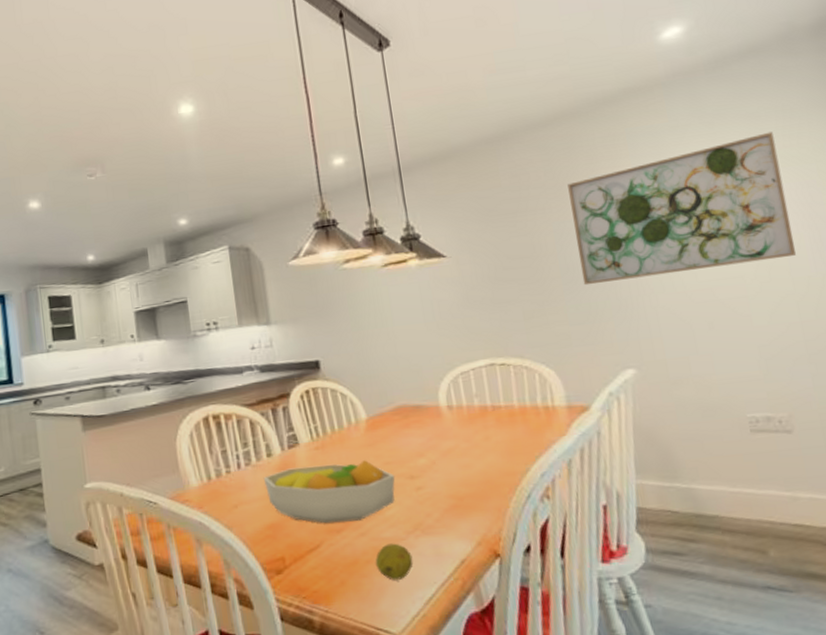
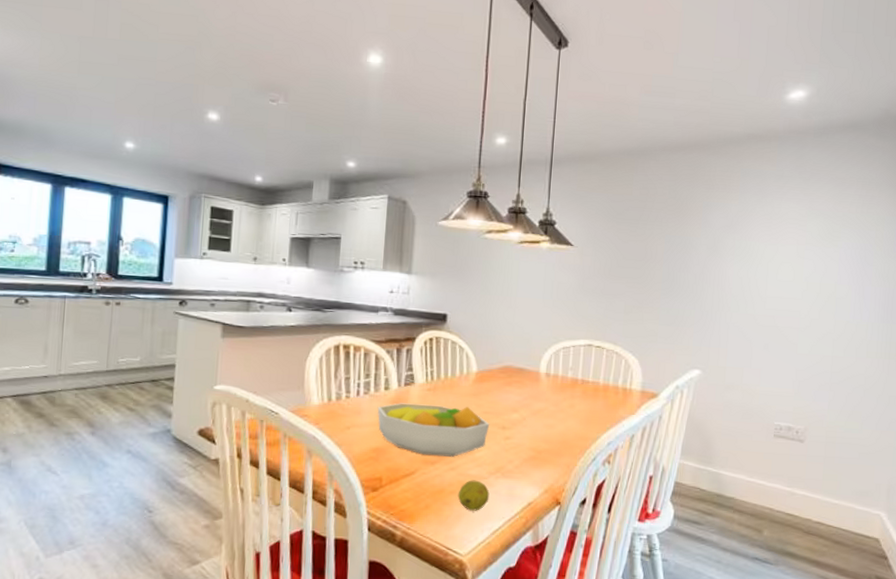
wall art: present [567,131,796,286] -> none [678,197,851,303]

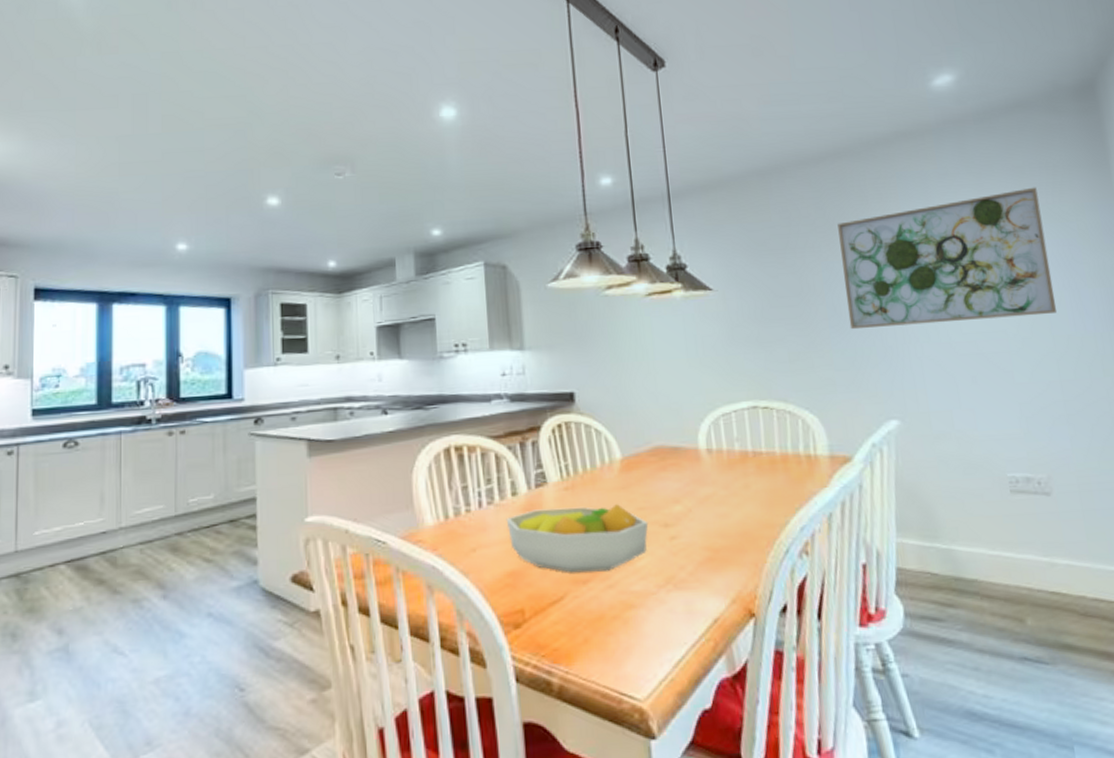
fruit: present [457,480,490,511] -> none [622,597,663,639]
wall art: none [678,197,851,303] -> present [837,187,1056,330]

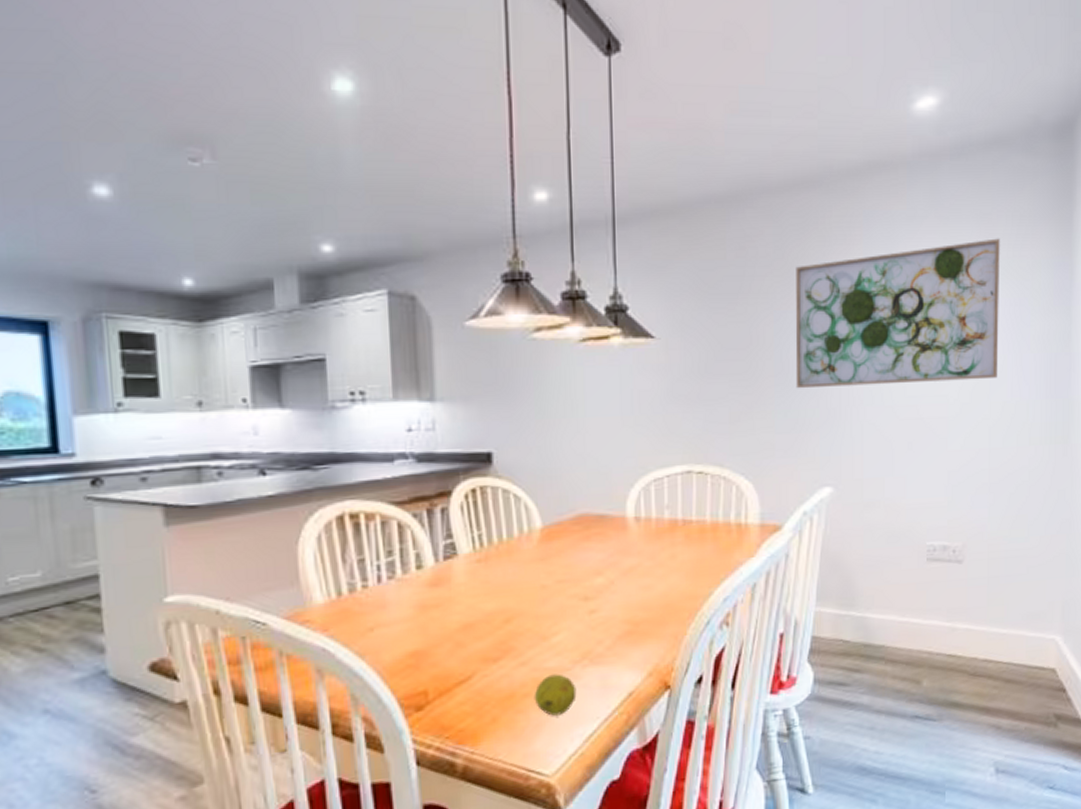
fruit bowl: present [506,504,649,573] -> none [409,577,567,651]
fruit: none [622,597,663,639] -> present [534,674,577,716]

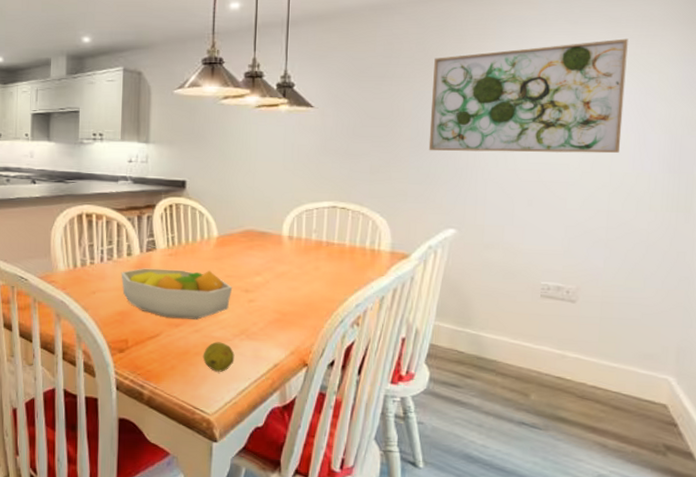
fruit bowl: none [409,577,567,651] -> present [121,268,233,320]

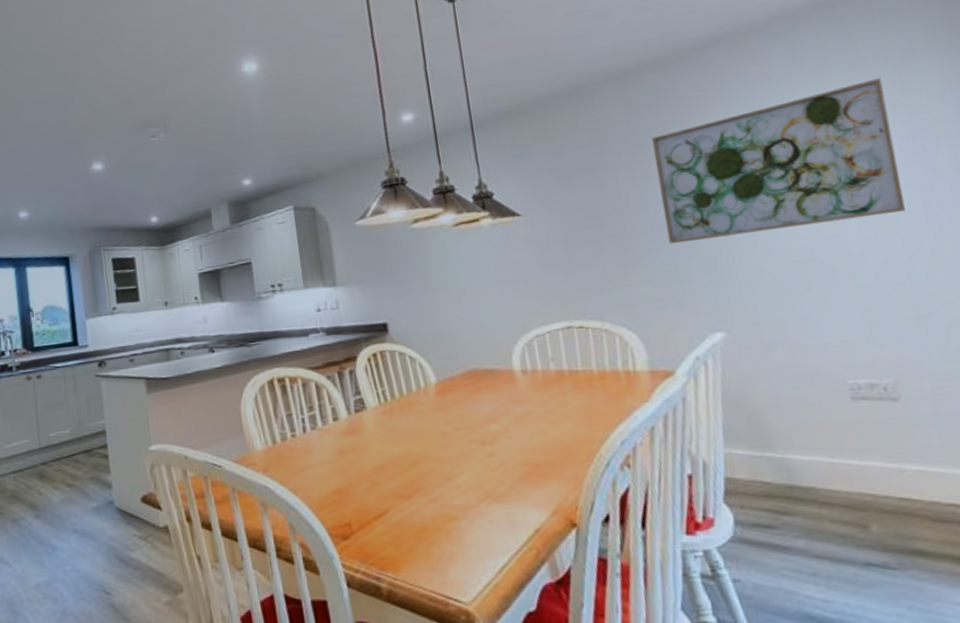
fruit bowl: present [121,268,233,320] -> none [329,425,466,490]
fruit: present [202,342,235,372] -> none [445,510,485,548]

